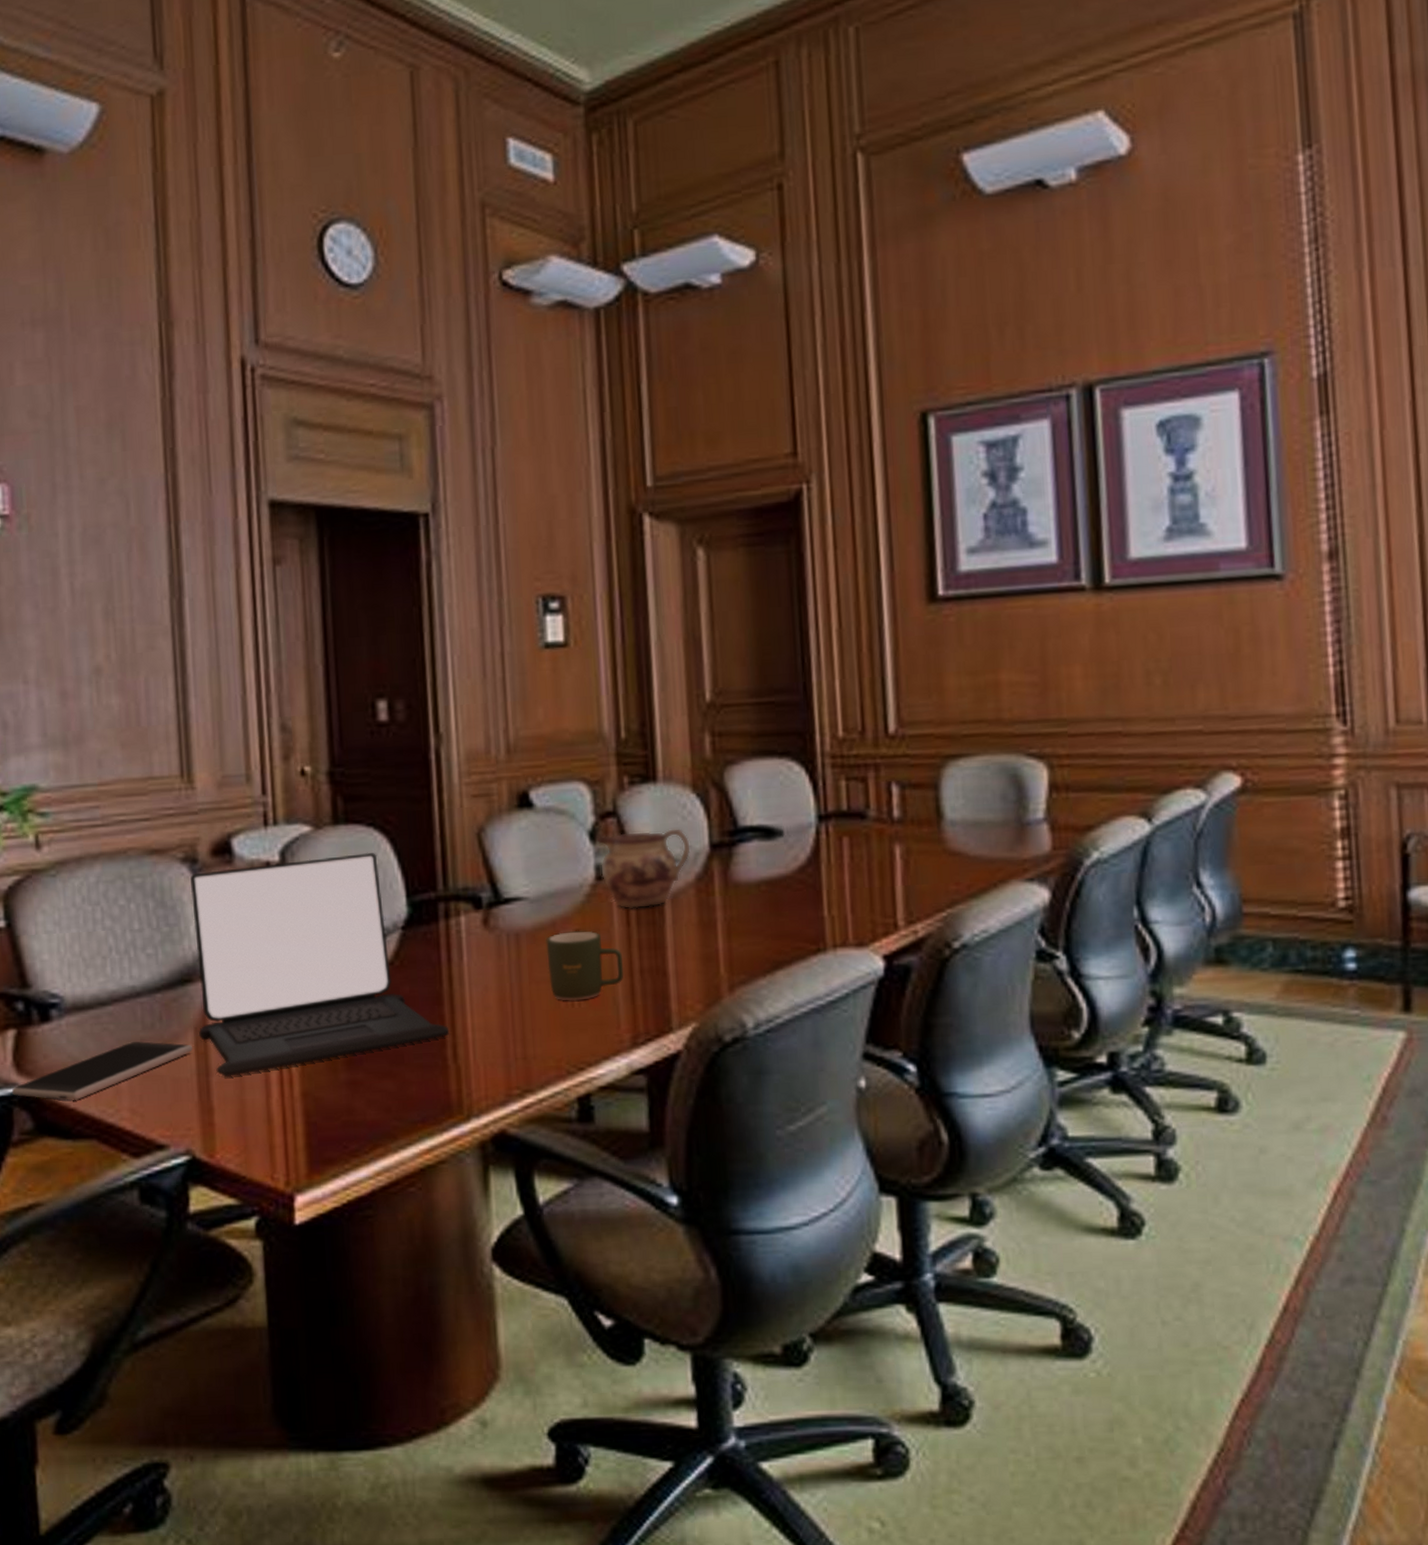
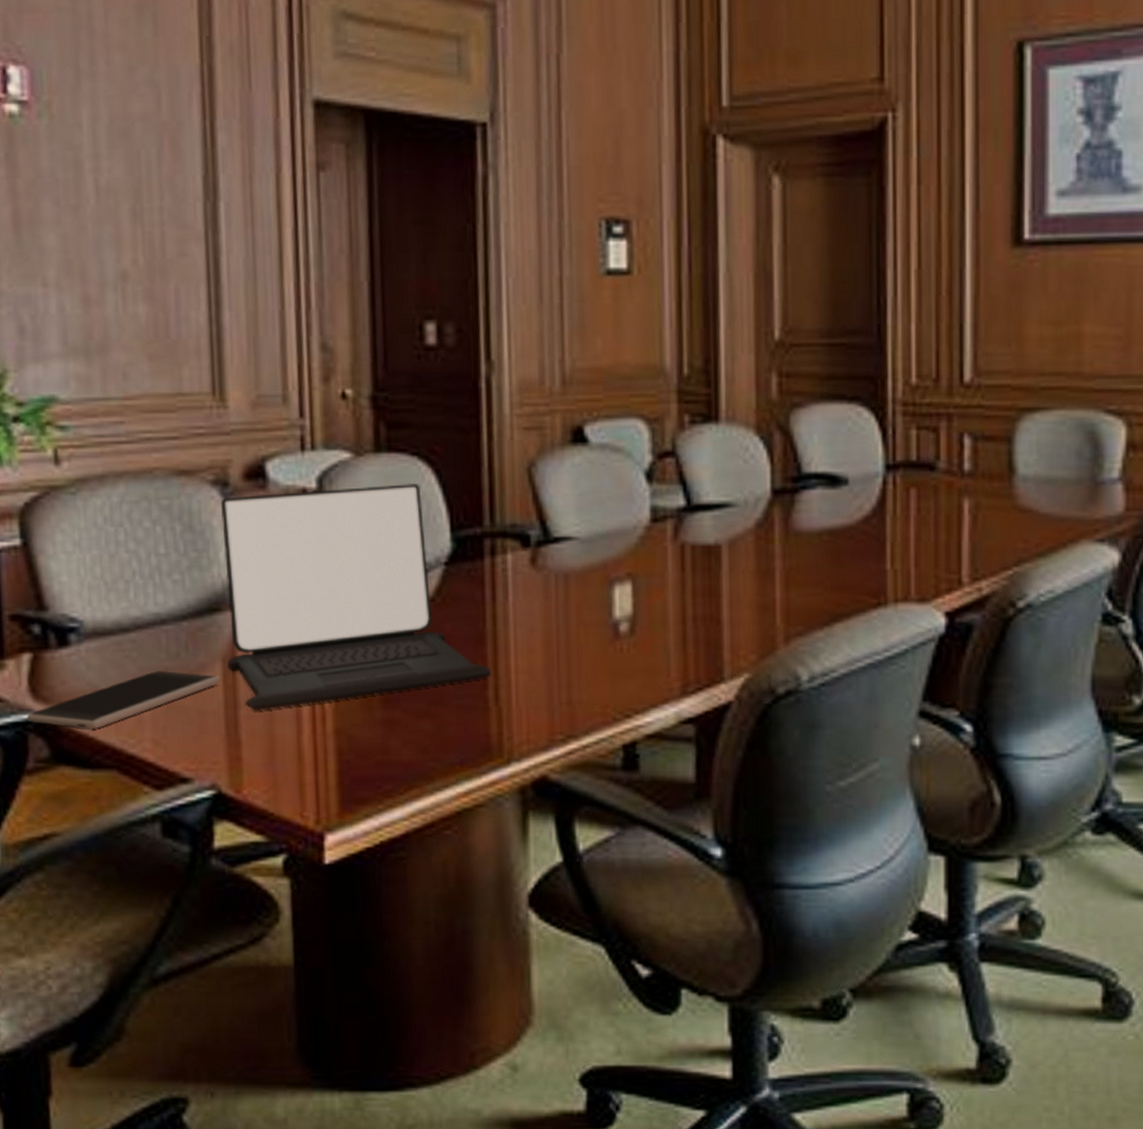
mug: present [546,930,624,1001] -> none [596,574,676,646]
pitcher: present [596,827,691,909] -> none [652,471,751,554]

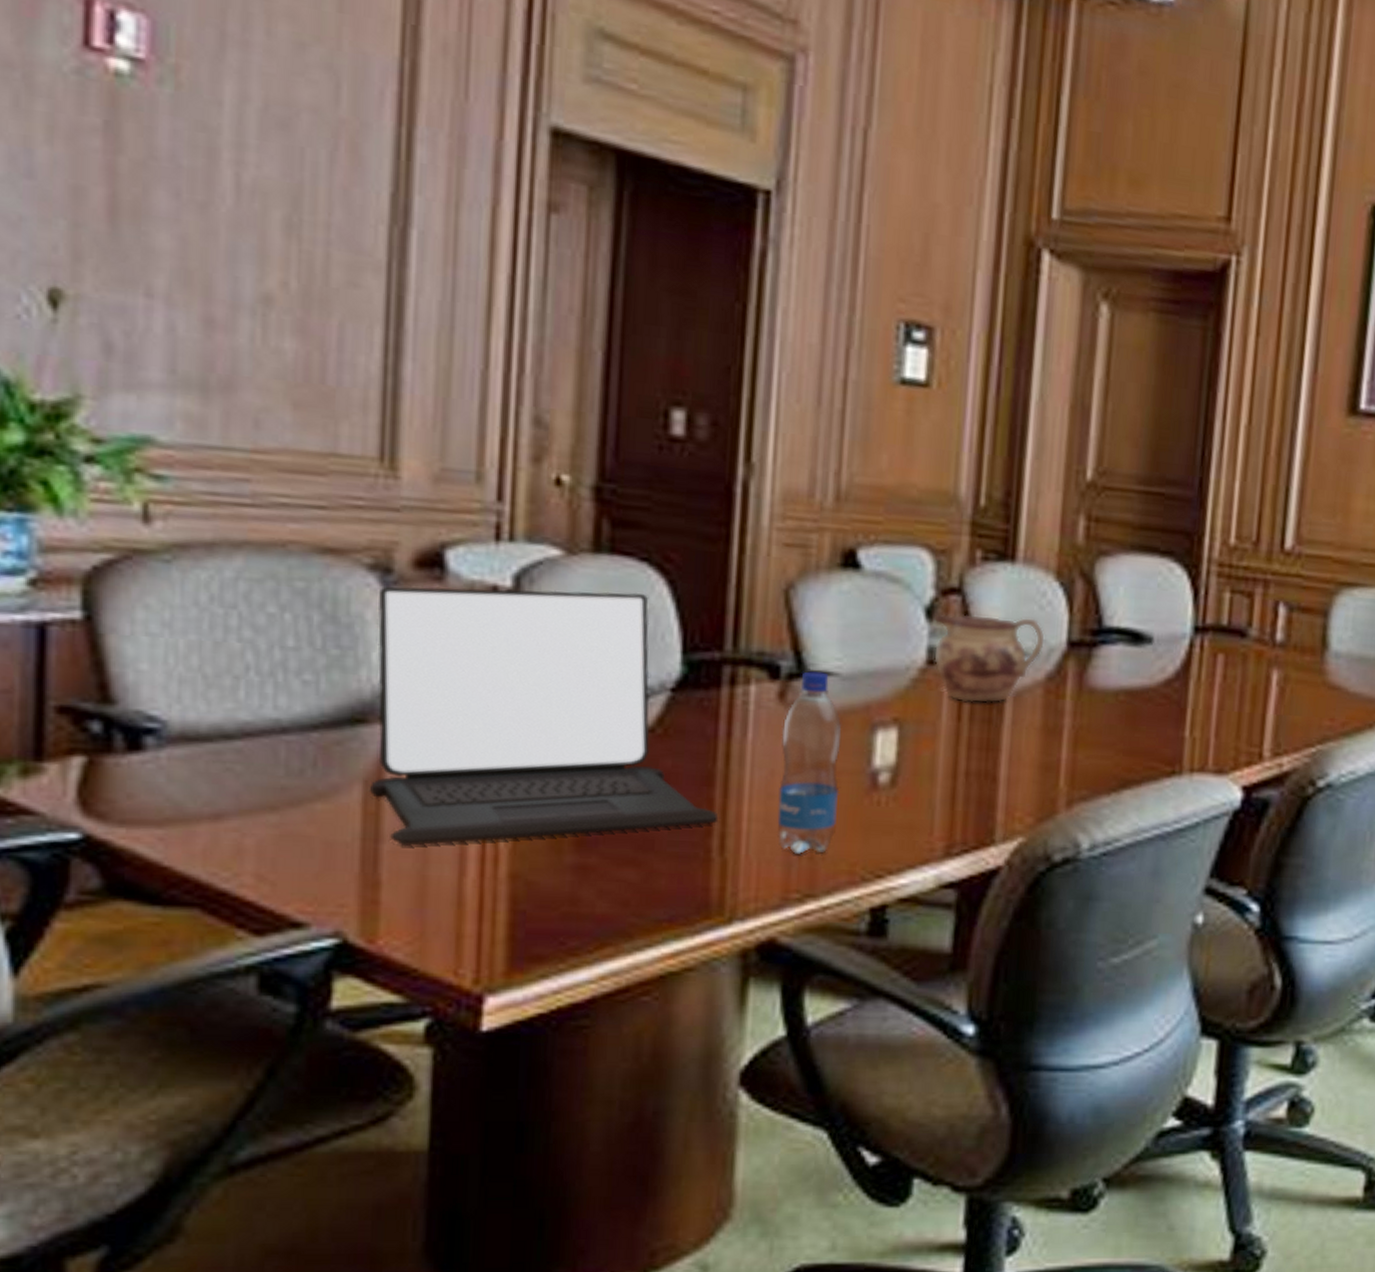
tablet: present [26,671,220,729] -> none [70,790,358,856]
bottle: none [536,538,588,701] -> present [776,671,842,855]
pitcher: none [652,471,751,554] -> present [932,614,1045,704]

